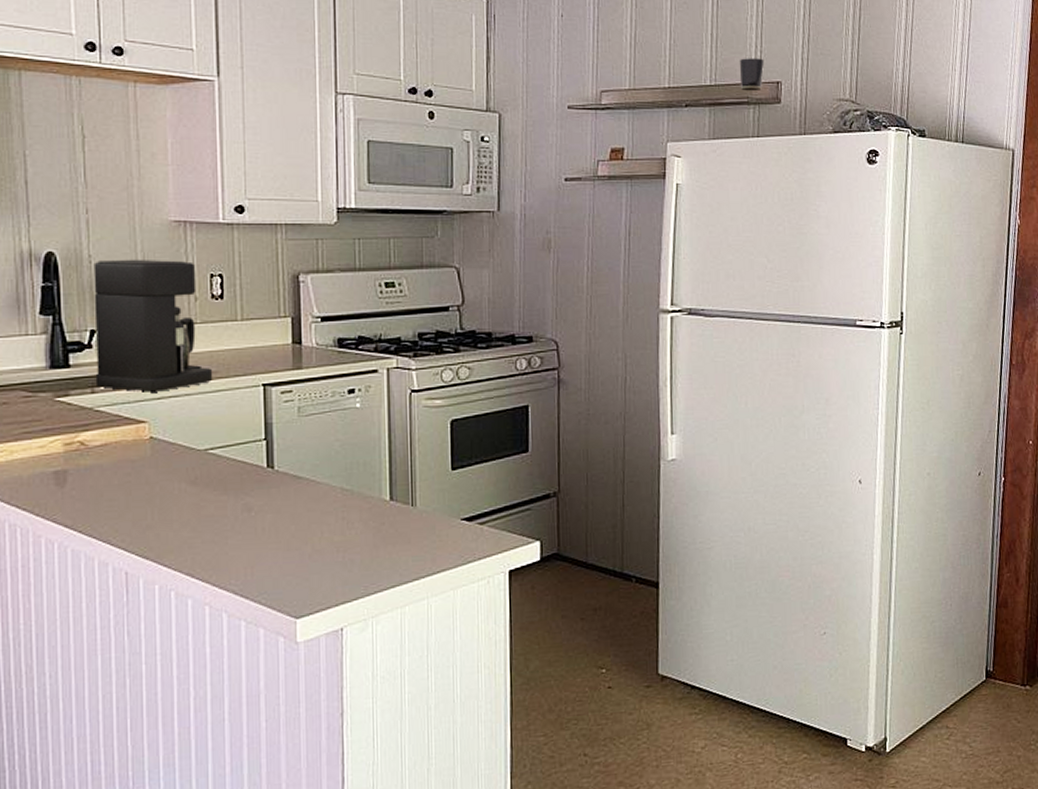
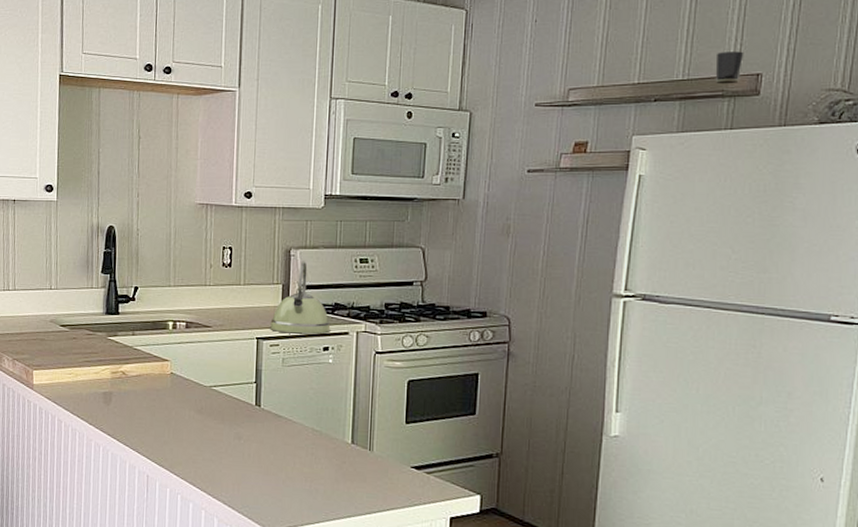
coffee maker: present [93,259,213,392] -> none [135,233,220,338]
kettle: none [278,288,356,376] -> present [269,261,331,335]

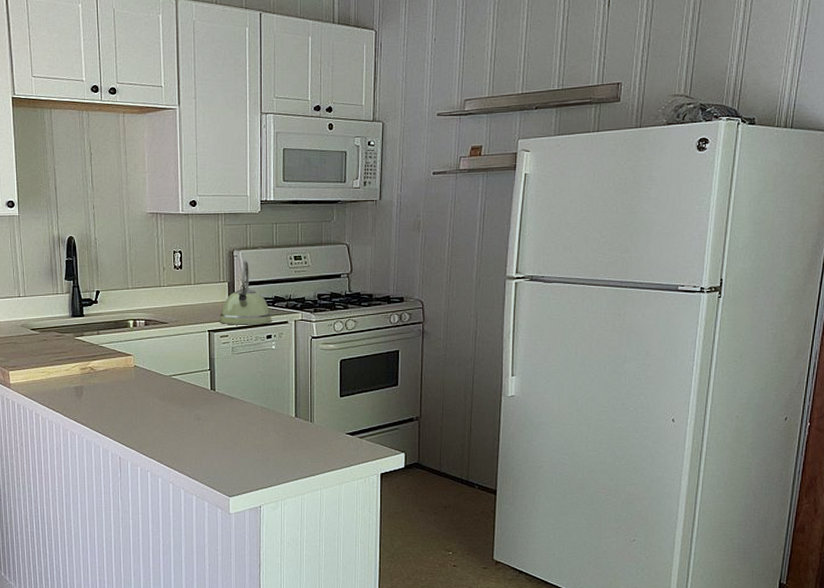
mug: present [715,51,744,84] -> none [584,63,607,93]

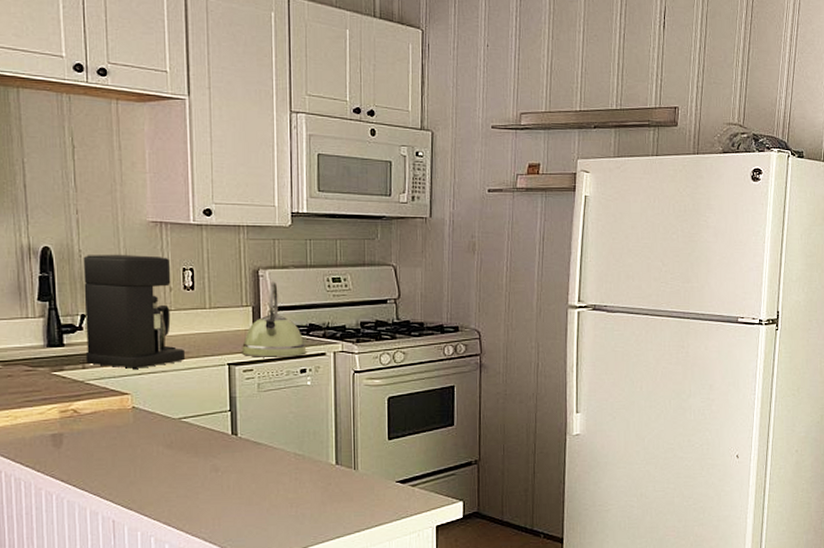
coffee maker: none [98,240,175,334] -> present [83,254,186,369]

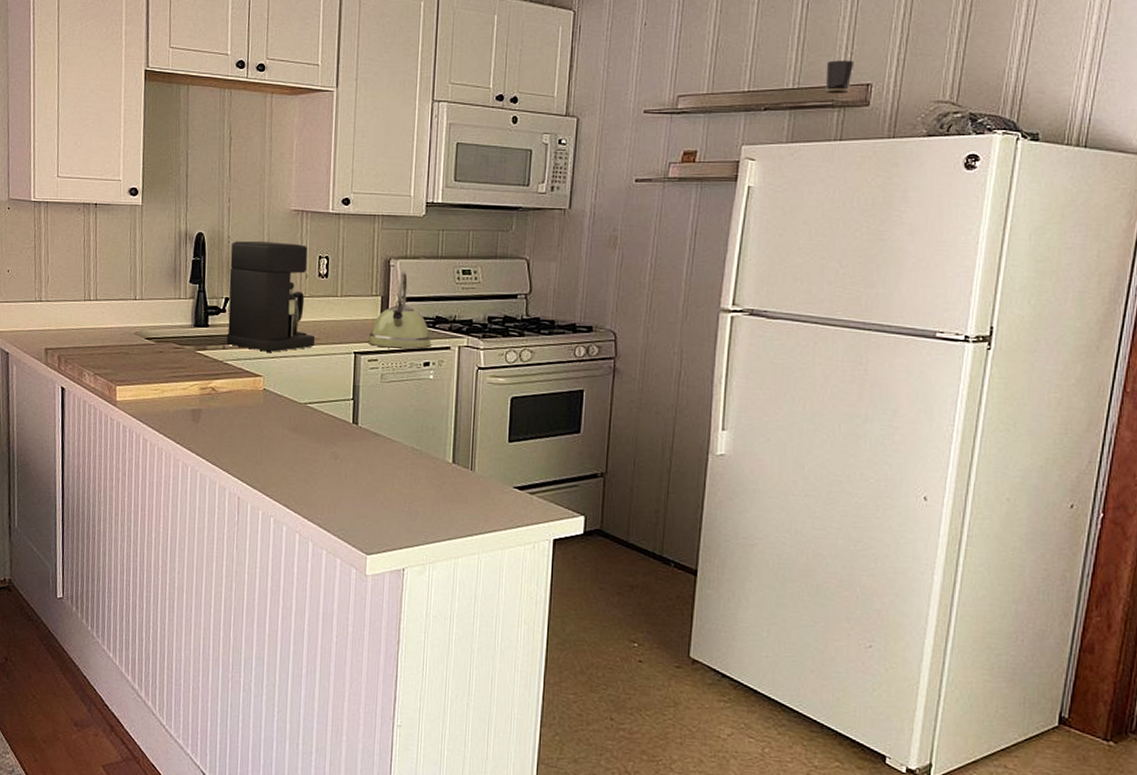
mug: none [642,85,664,115] -> present [825,60,855,94]

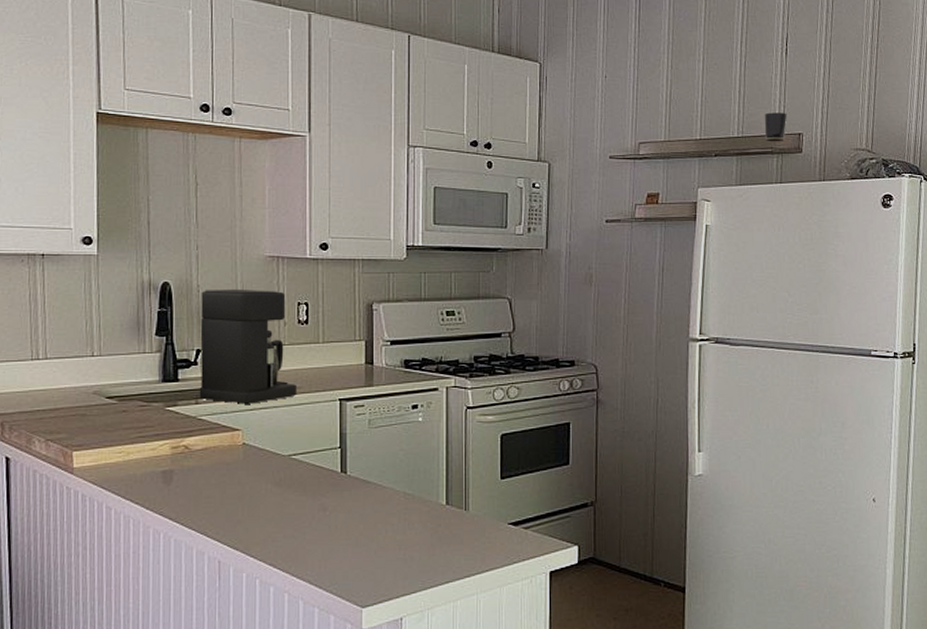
kettle: present [367,272,432,349] -> none [352,315,419,393]

